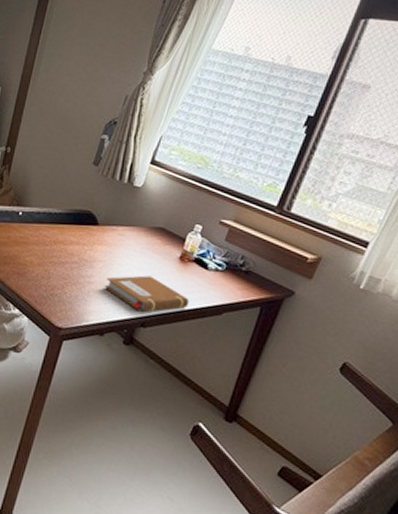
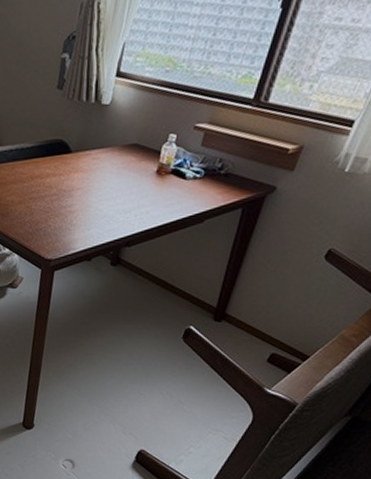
notebook: present [104,275,190,313] -> none [85,195,171,233]

